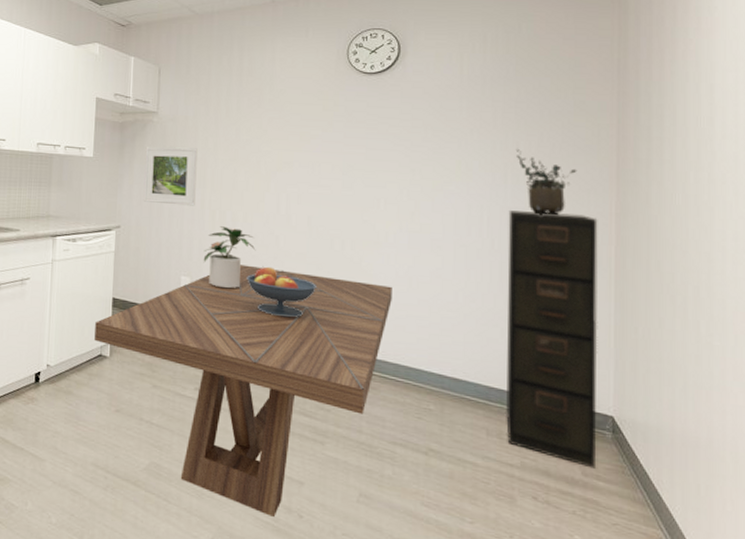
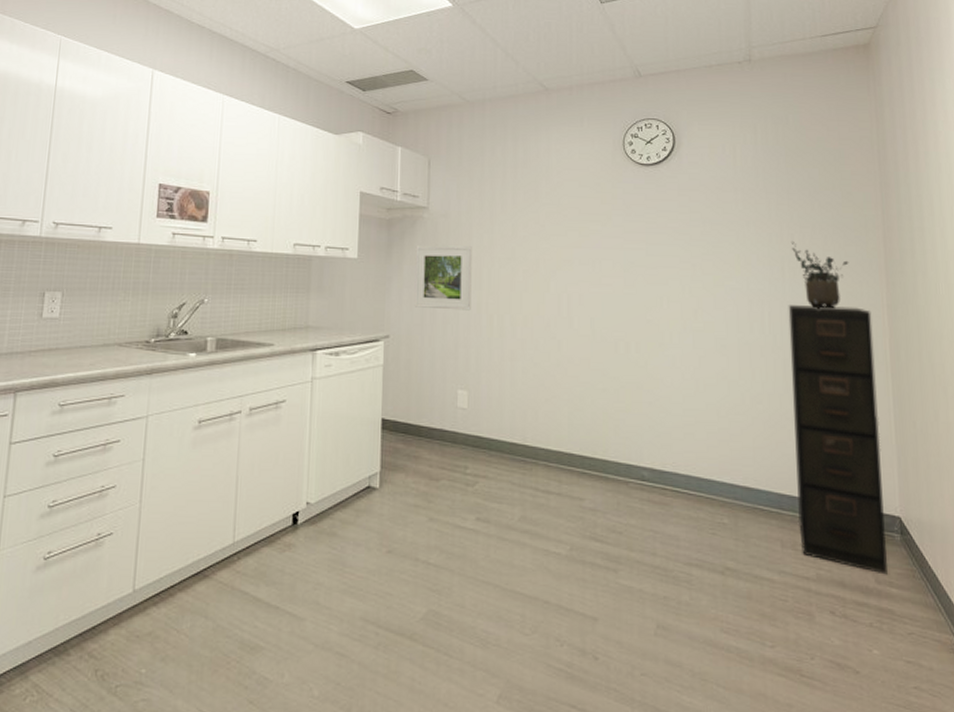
dining table: present [94,264,392,517] -> none [362,374,680,662]
potted plant: present [203,226,256,289] -> none [481,332,538,402]
fruit bowl: present [247,266,316,318] -> none [529,374,602,431]

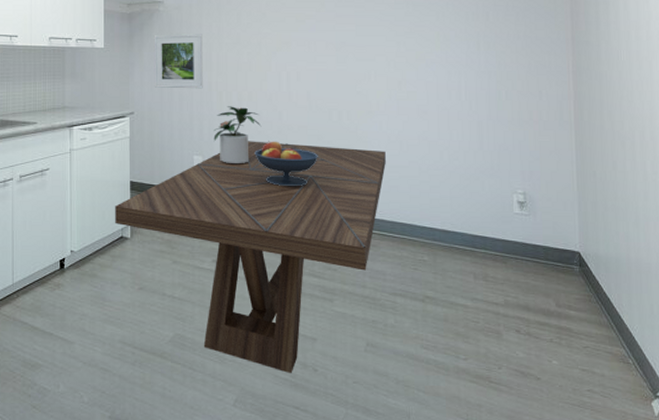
dining table: none [362,374,680,662] -> present [115,141,386,373]
potted plant: none [481,332,538,402] -> present [213,106,262,164]
fruit bowl: none [529,374,602,431] -> present [254,141,318,187]
filing cabinet: present [788,305,888,575] -> none [482,74,567,300]
potted plant: present [790,240,849,309] -> none [486,18,539,77]

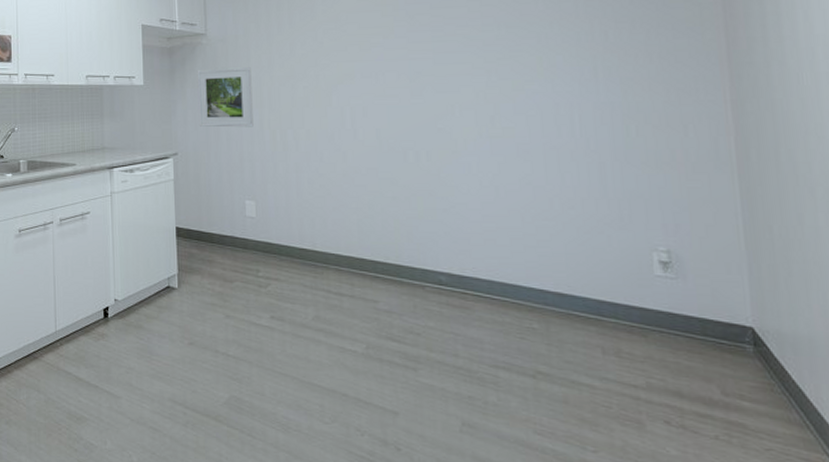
dining table: present [115,141,386,373] -> none [160,184,478,450]
potted plant: present [213,106,262,164] -> none [267,146,323,211]
fruit bowl: present [254,141,318,187] -> none [315,185,393,237]

